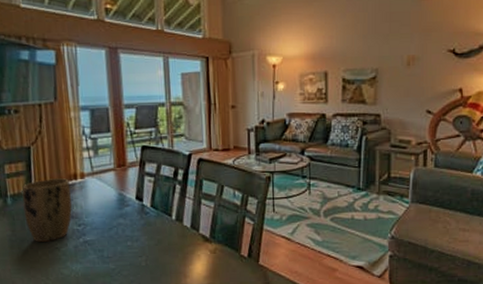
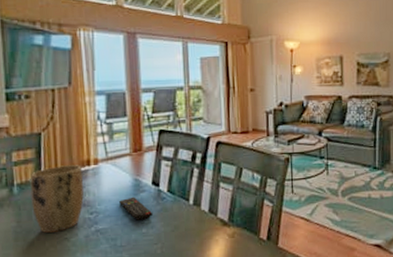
remote control: none [105,210,138,235] -> present [119,196,154,222]

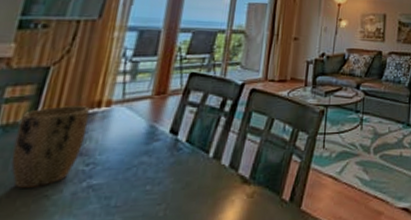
remote control: present [119,196,154,222] -> none [125,146,164,176]

